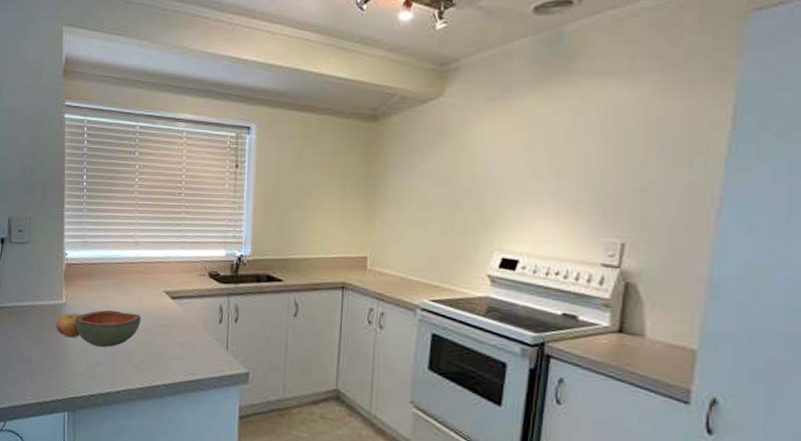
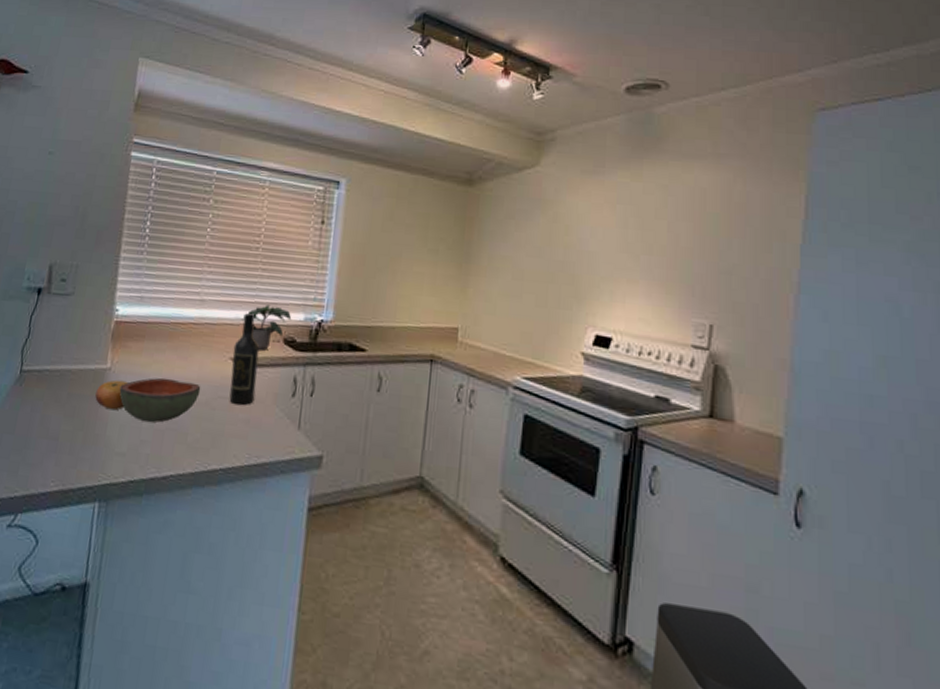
wine bottle: none [165,252,189,331] -> present [229,313,260,405]
potted plant: none [171,244,215,284] -> present [242,305,292,351]

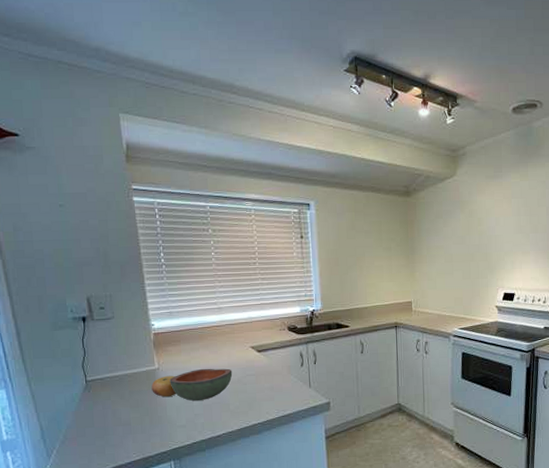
wine bottle: present [229,313,260,405] -> none [251,313,274,378]
potted plant: present [242,305,292,351] -> none [253,304,291,338]

